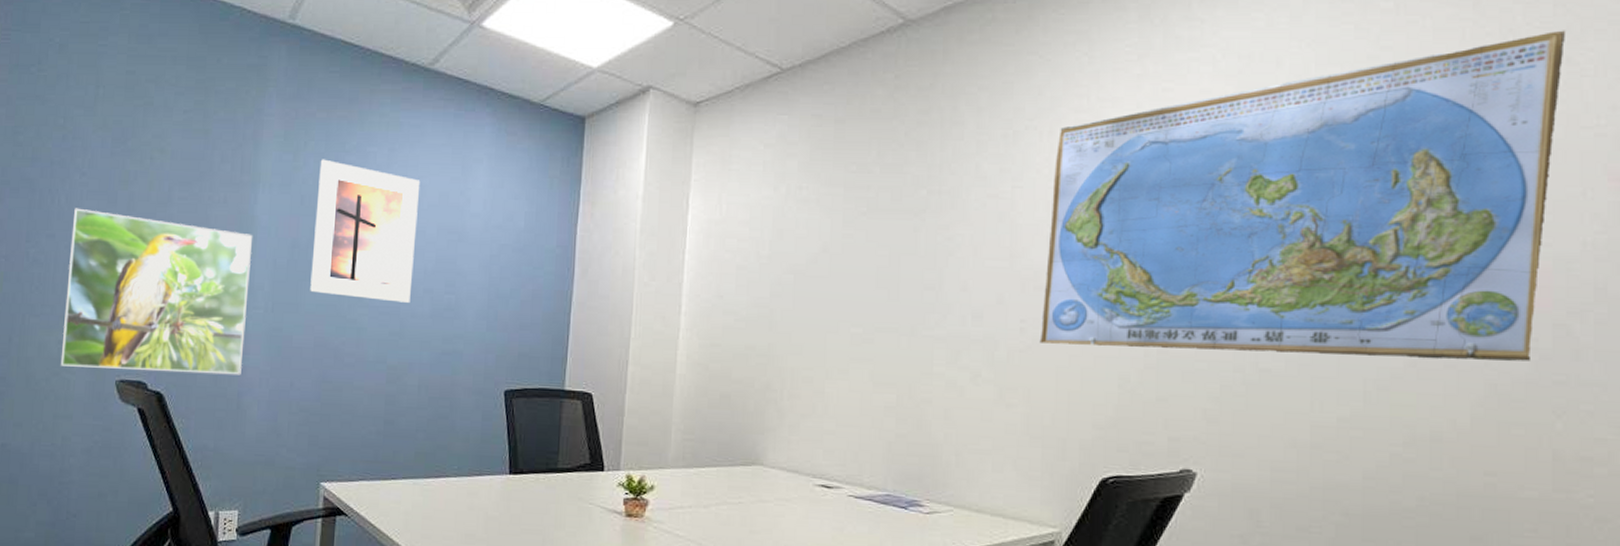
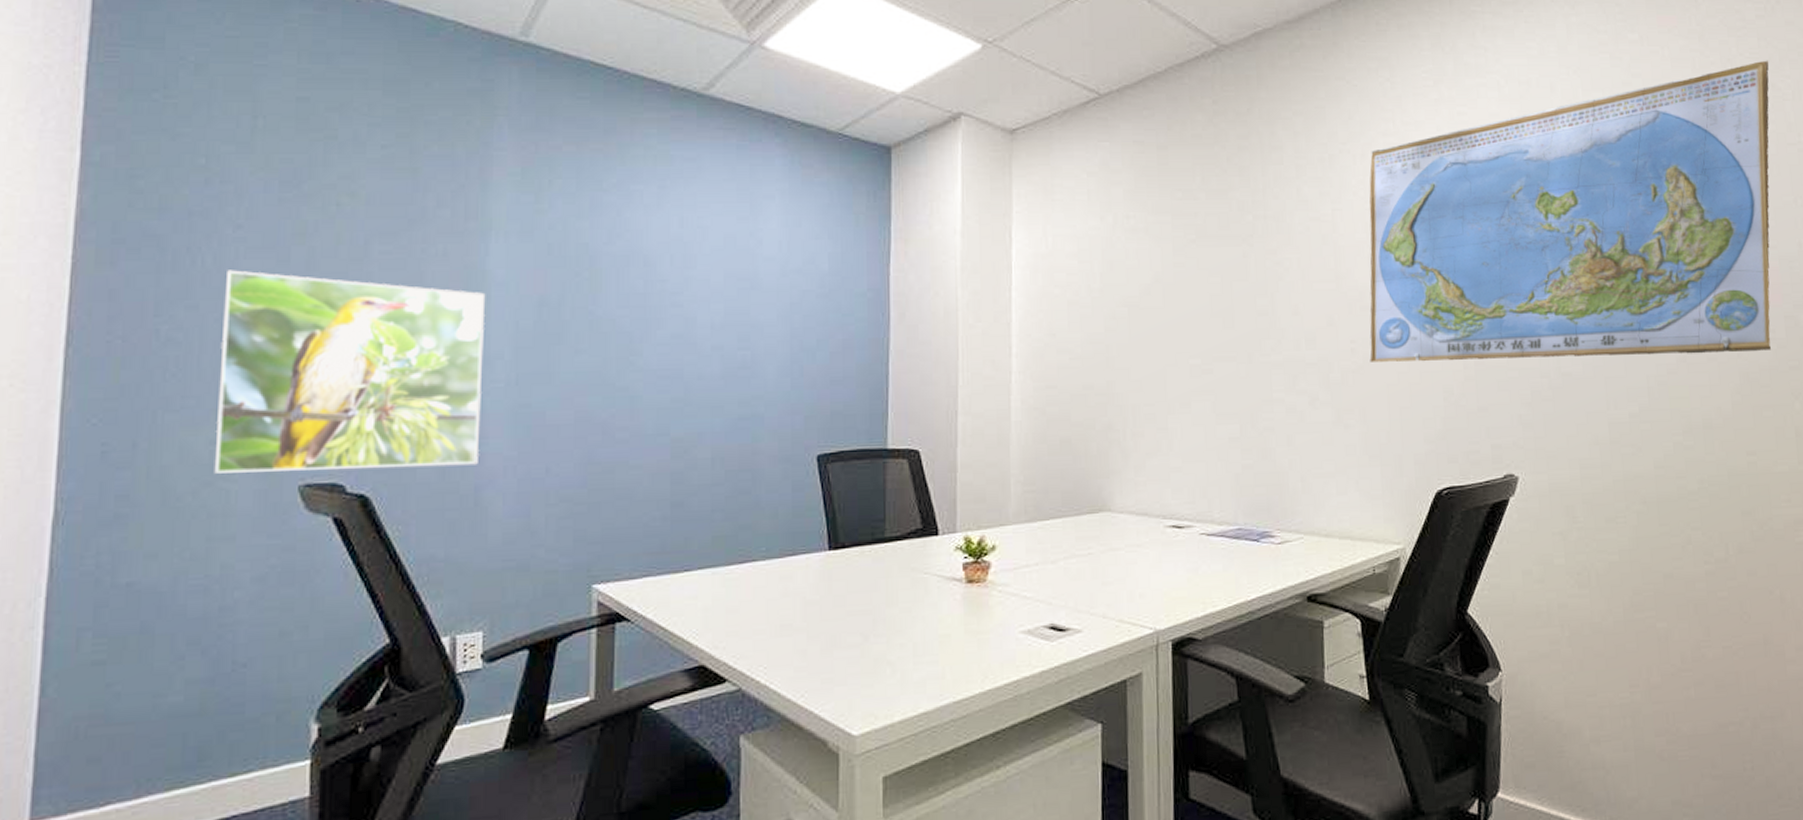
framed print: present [310,159,421,303] -> none [566,200,700,364]

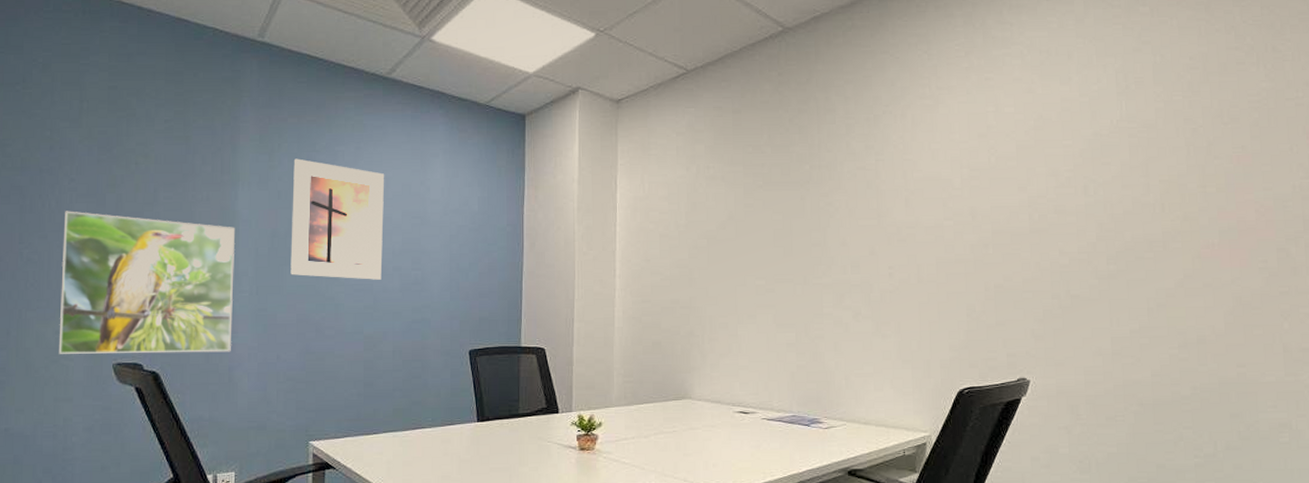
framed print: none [566,200,700,364] -> present [290,158,385,280]
world map: present [1369,60,1771,362] -> none [904,26,1271,285]

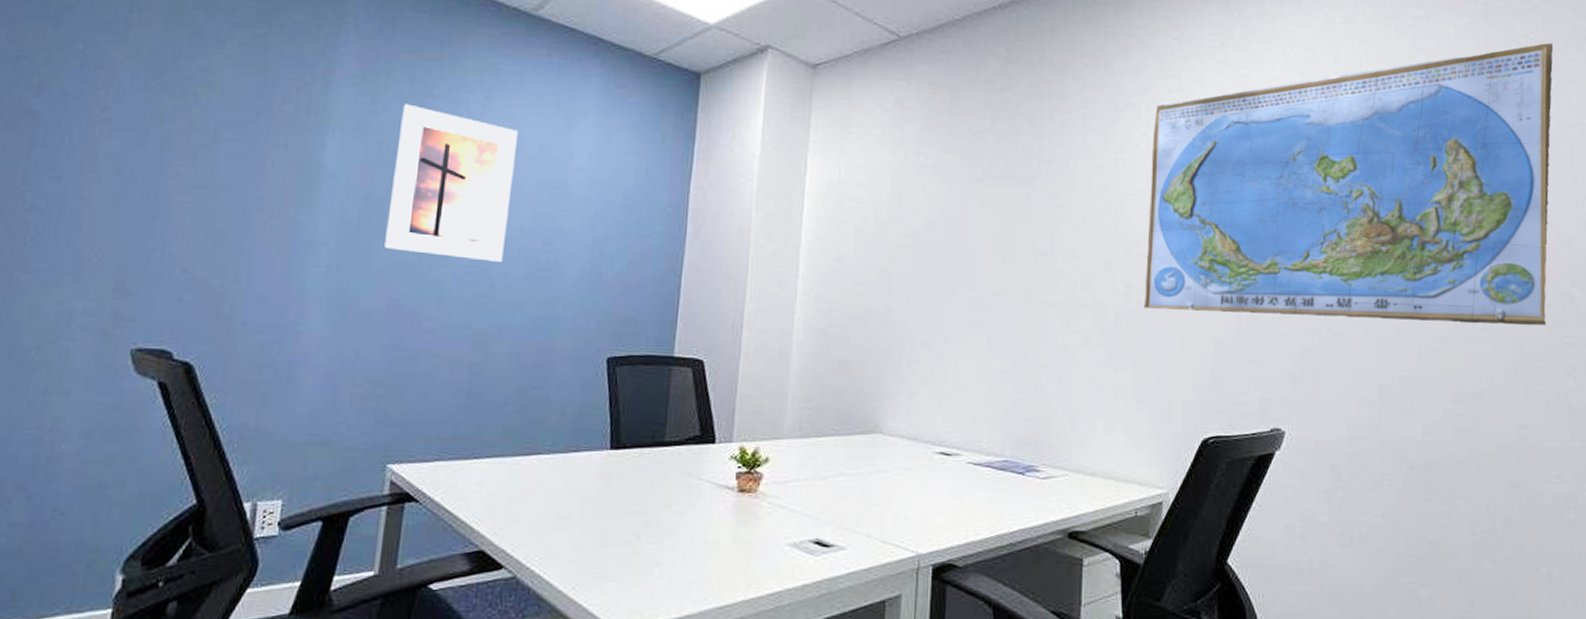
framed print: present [58,211,236,354] -> none [57,147,318,343]
world map: none [904,26,1271,285] -> present [1143,42,1554,326]

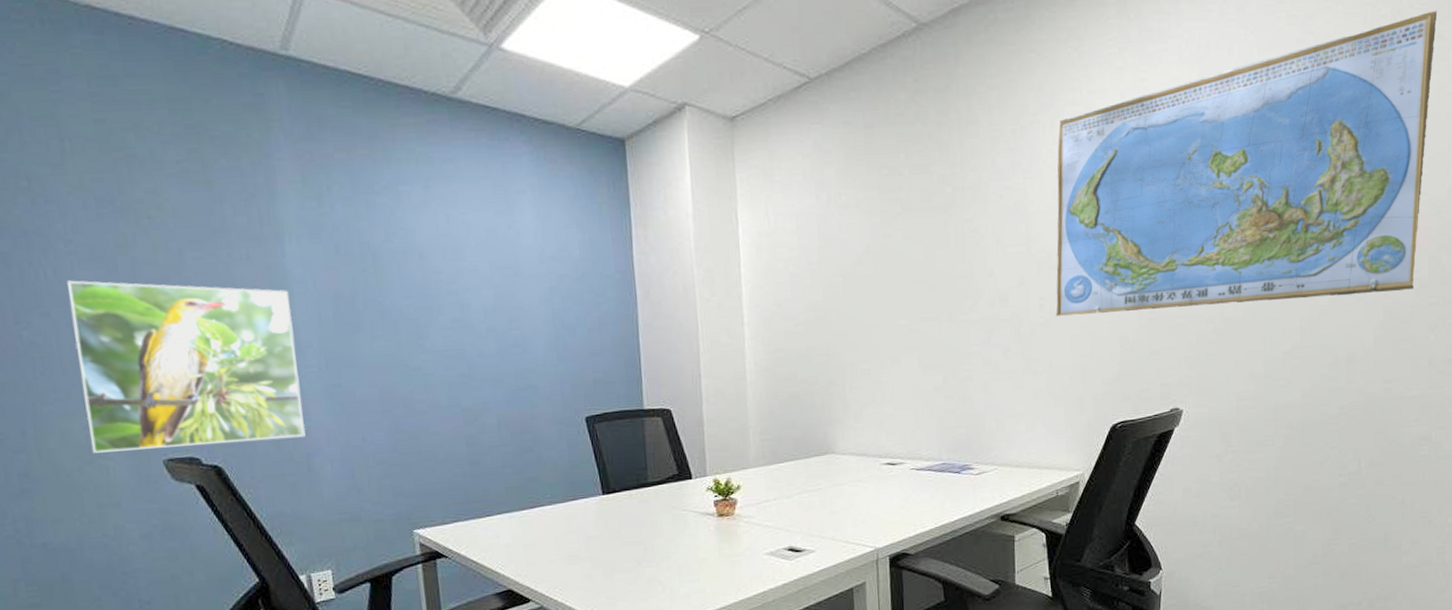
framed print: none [57,147,318,343] -> present [67,280,306,453]
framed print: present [384,103,519,262] -> none [349,203,475,344]

